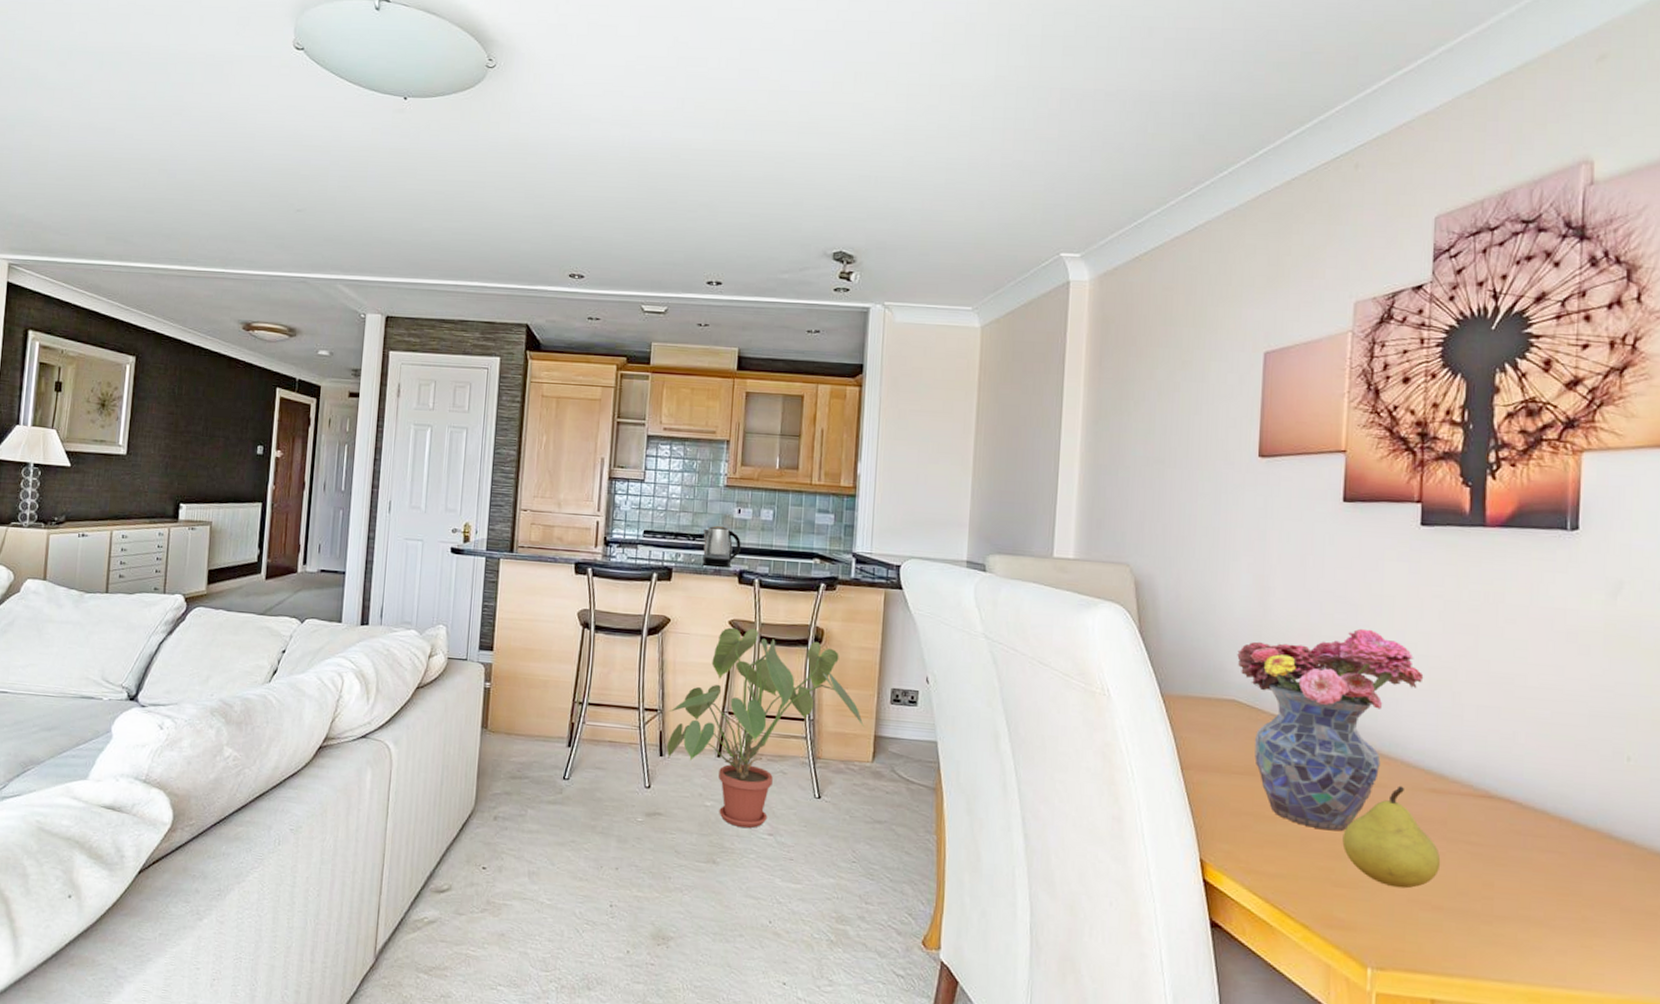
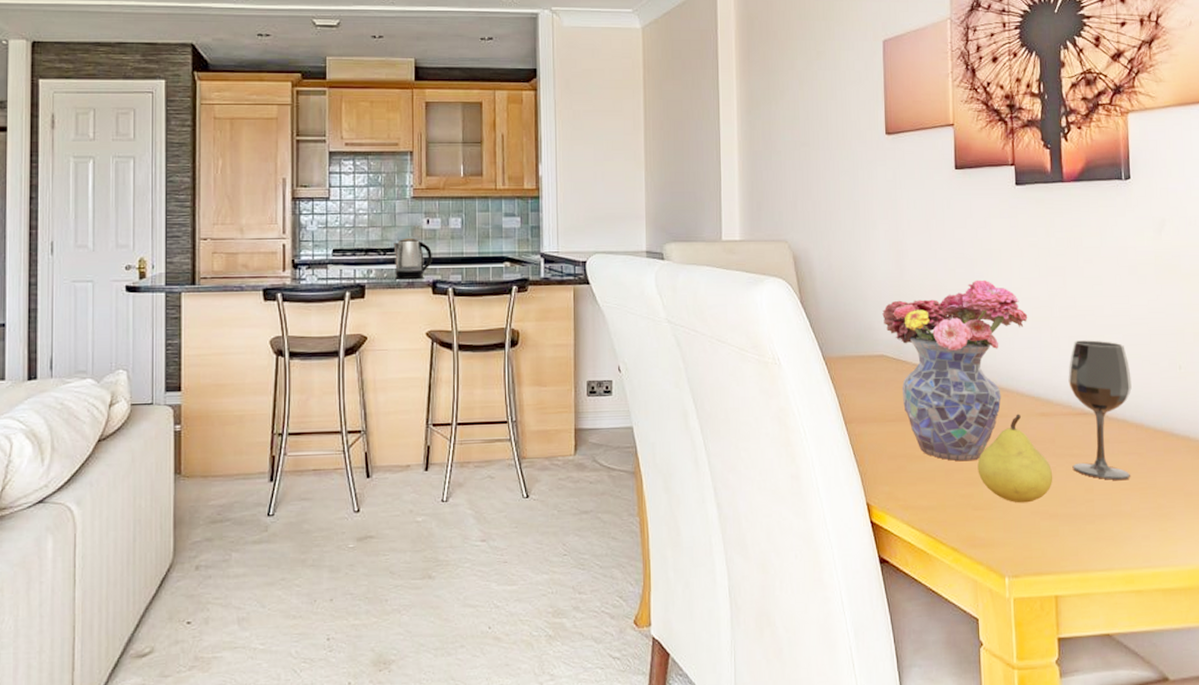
house plant: present [667,627,865,828] -> none [372,337,565,538]
wine glass: none [1467,711,1558,881] -> present [1068,340,1132,481]

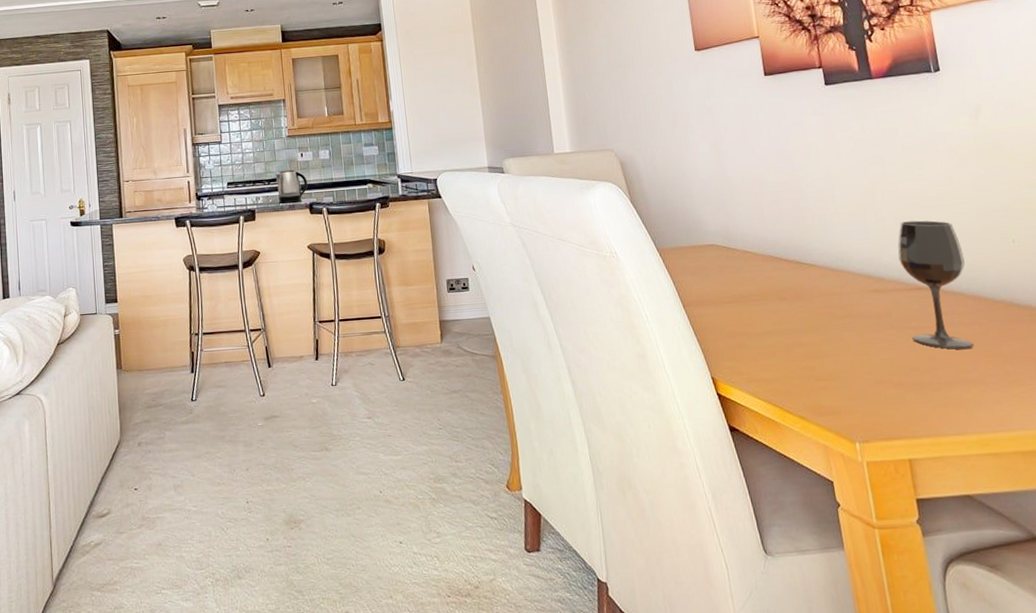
flower arrangement: present [882,279,1028,462] -> none [708,171,851,337]
fruit: present [977,414,1053,503] -> none [816,291,894,374]

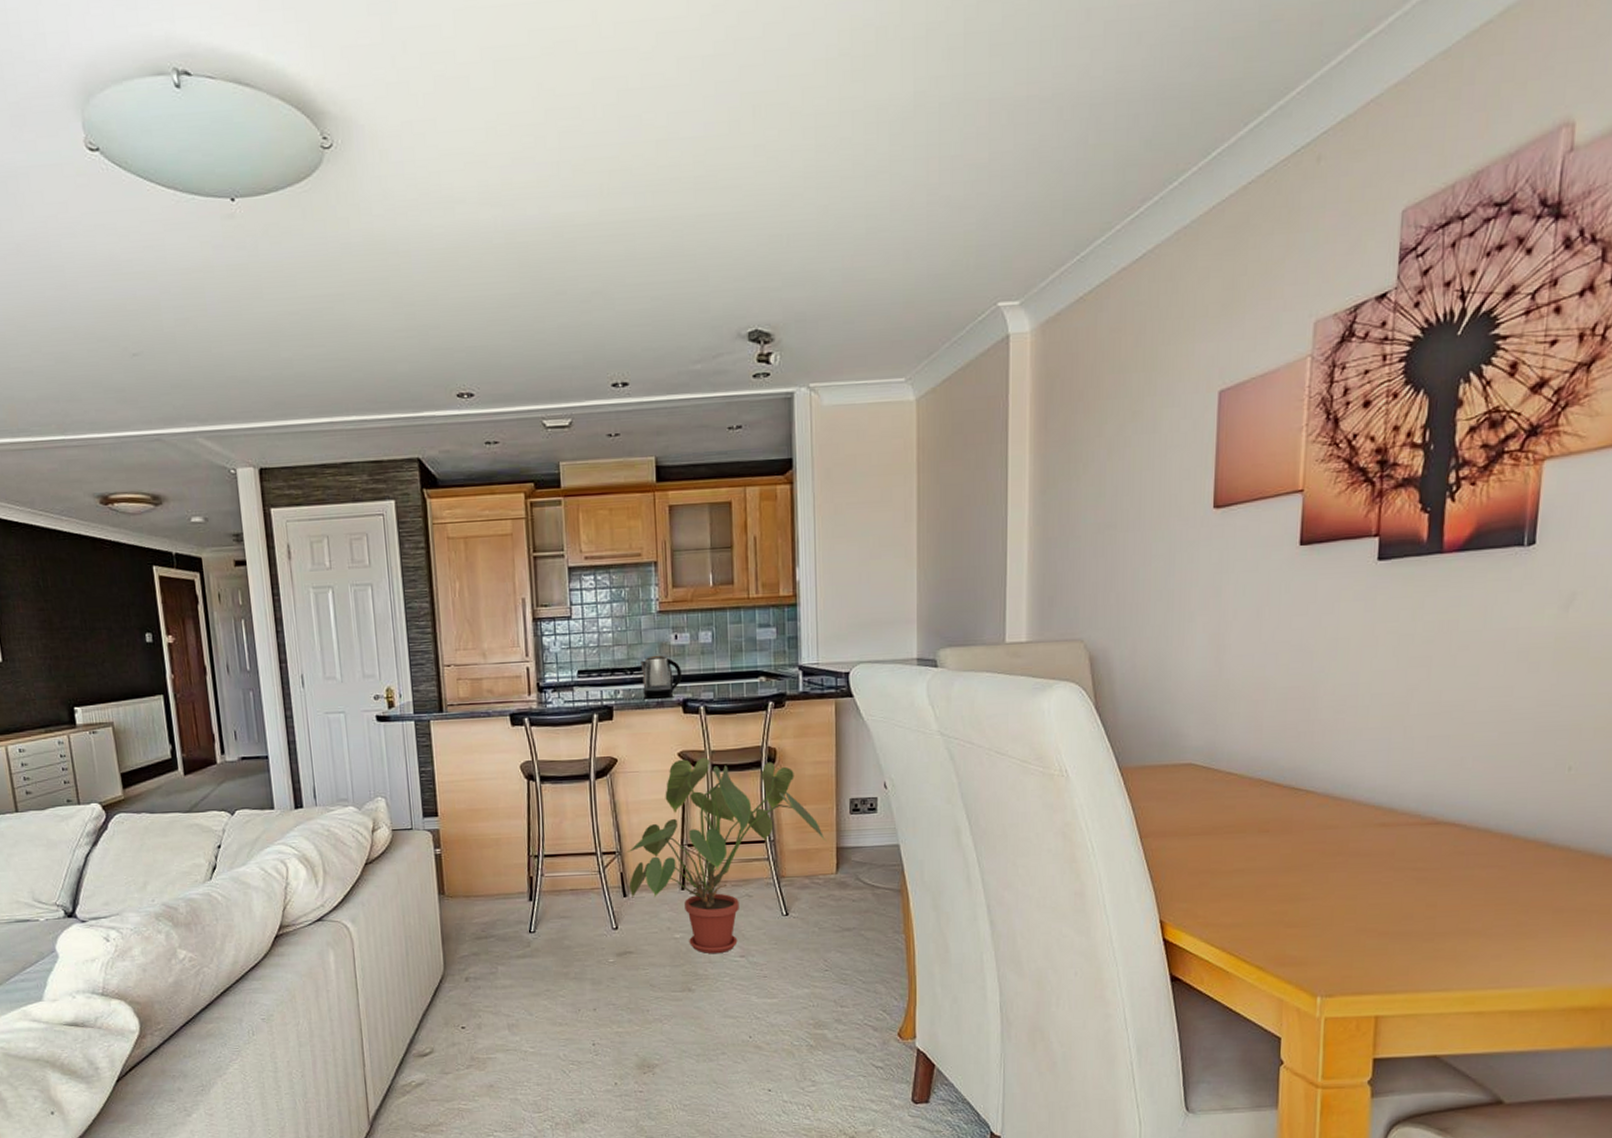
house plant: none [270,248,431,416] -> present [627,757,826,954]
wine glass: present [897,220,975,350] -> none [1413,740,1503,896]

